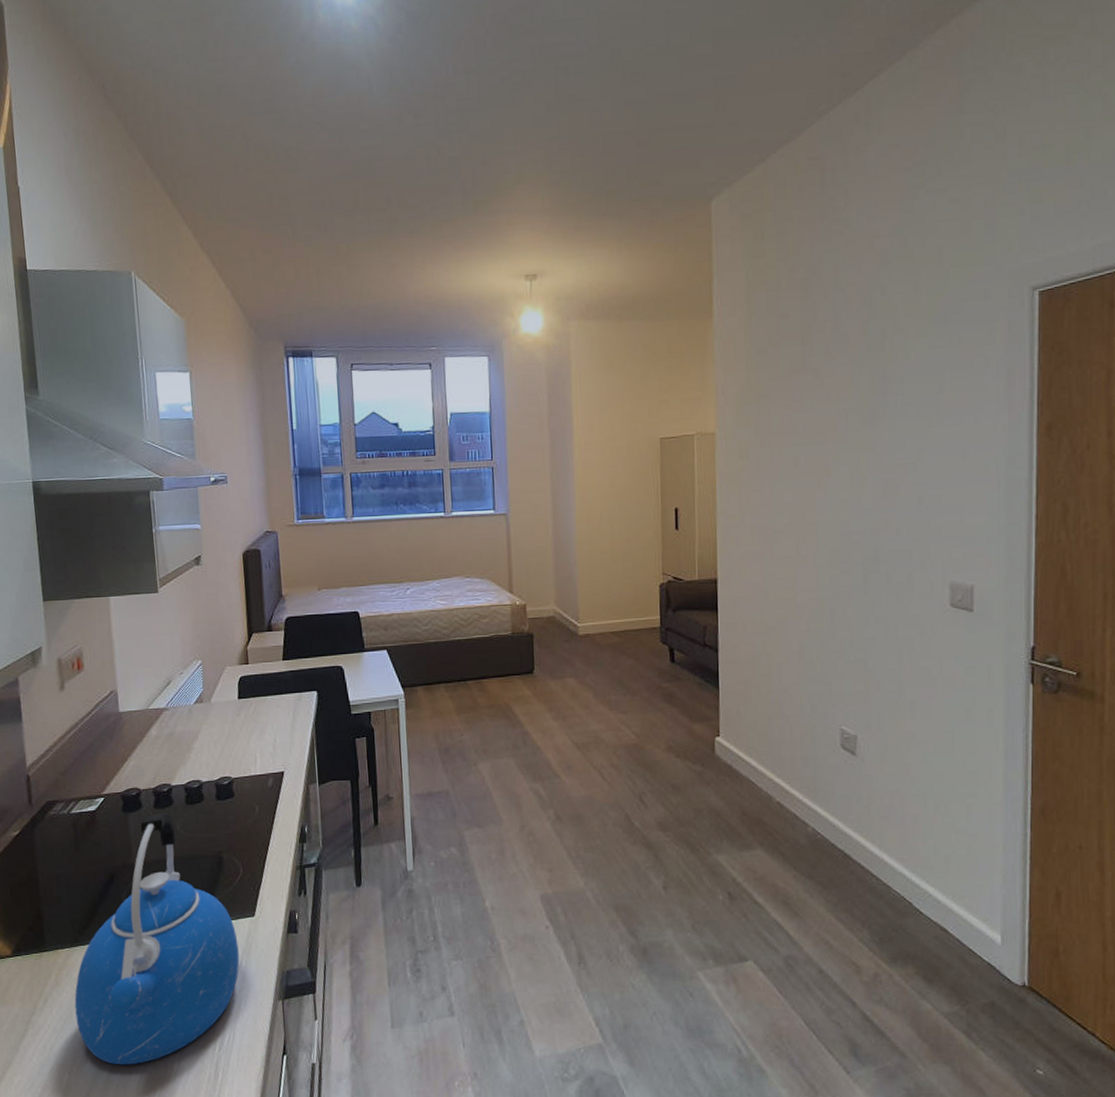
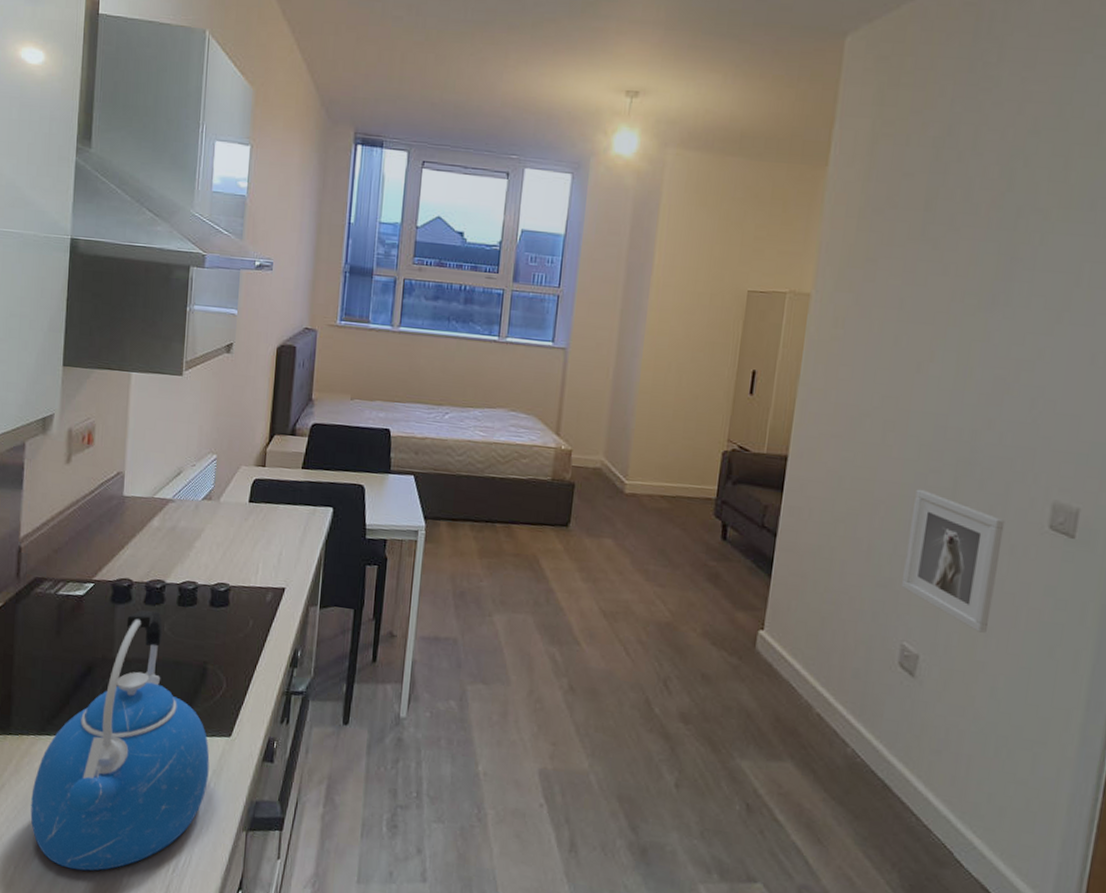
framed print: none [832,590,913,707] -> present [902,489,1005,633]

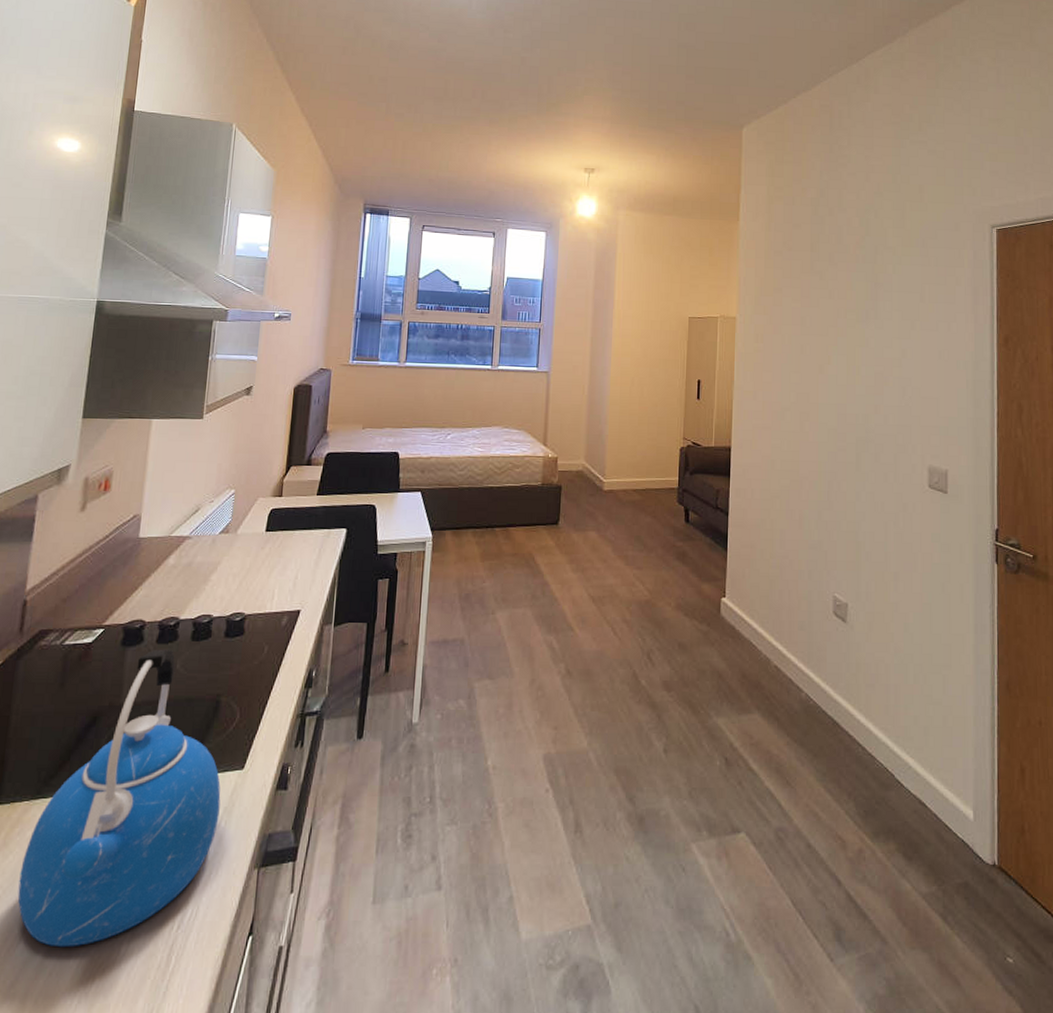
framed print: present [902,489,1005,633] -> none [828,465,897,578]

